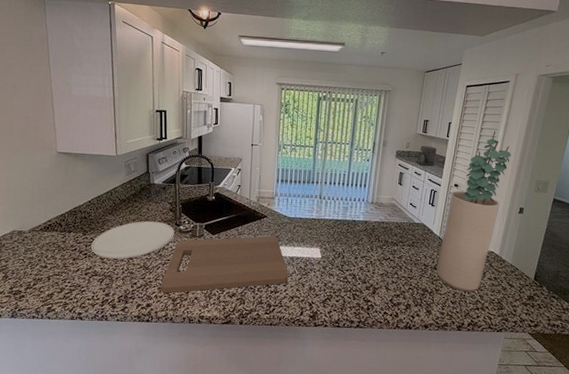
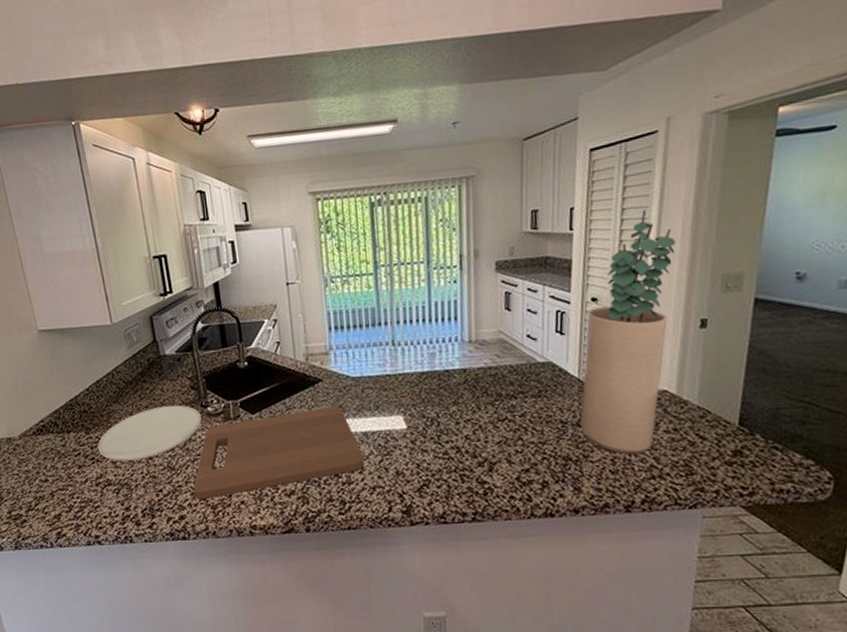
coffee maker: present [416,145,437,166] -> none [527,247,557,277]

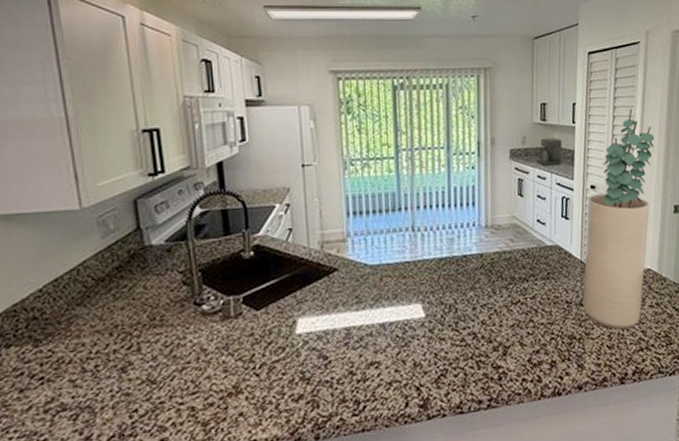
plate: present [98,404,202,461] -> none [50,304,194,379]
cutting board: present [193,407,365,499] -> none [179,297,381,416]
coffee maker: none [527,247,557,277] -> present [537,137,563,165]

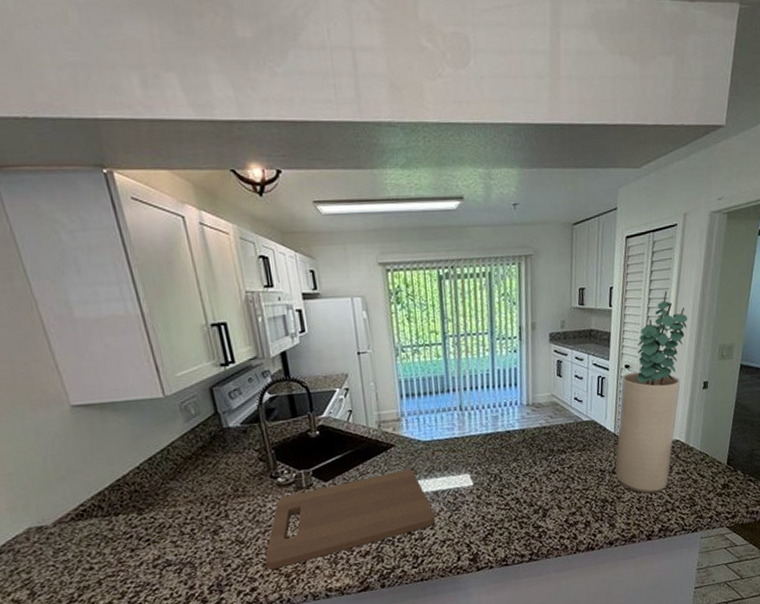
cutting board: none [179,297,381,416] -> present [264,469,436,570]
coffee maker: present [537,137,563,165] -> none [575,321,599,347]

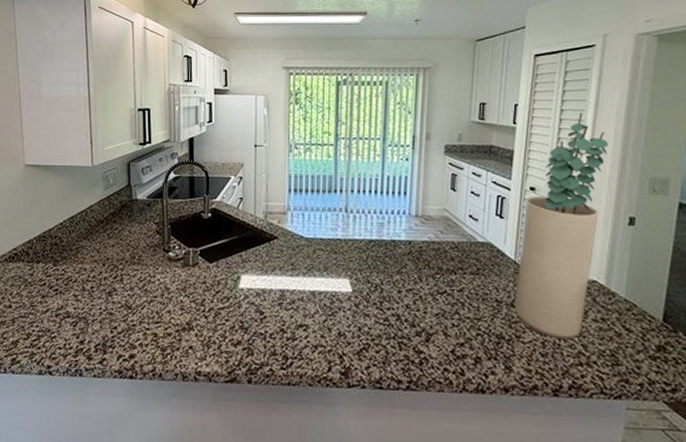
cutting board: present [264,469,436,570] -> none [146,264,310,341]

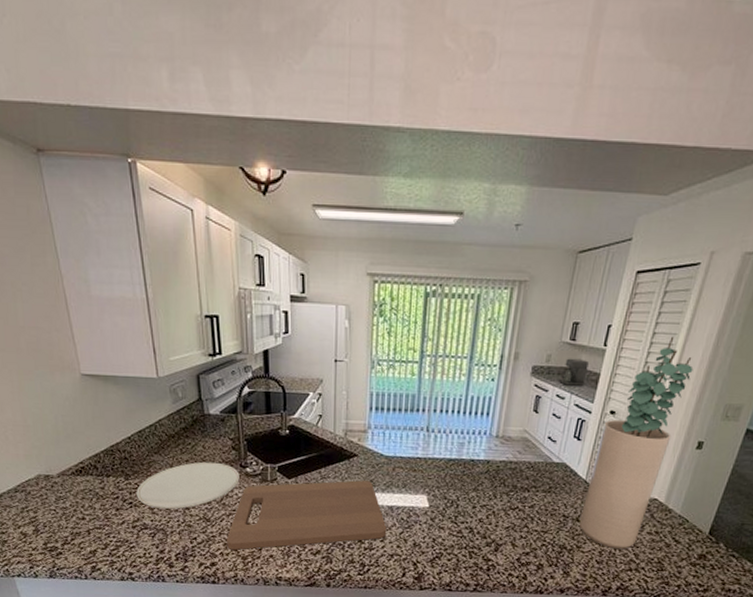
plate: none [63,246,162,296] -> present [136,461,240,509]
cutting board: none [146,264,310,341] -> present [226,480,387,550]
coffee maker: none [473,136,501,163] -> present [559,358,589,386]

